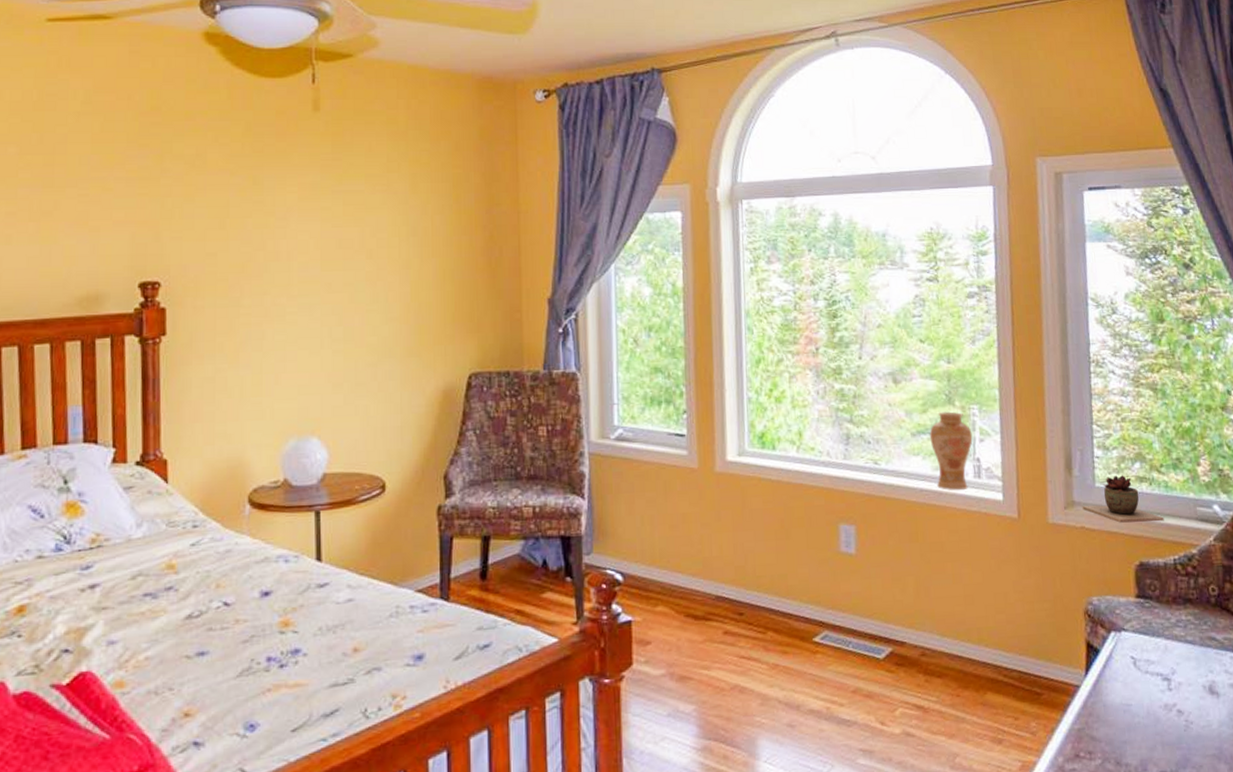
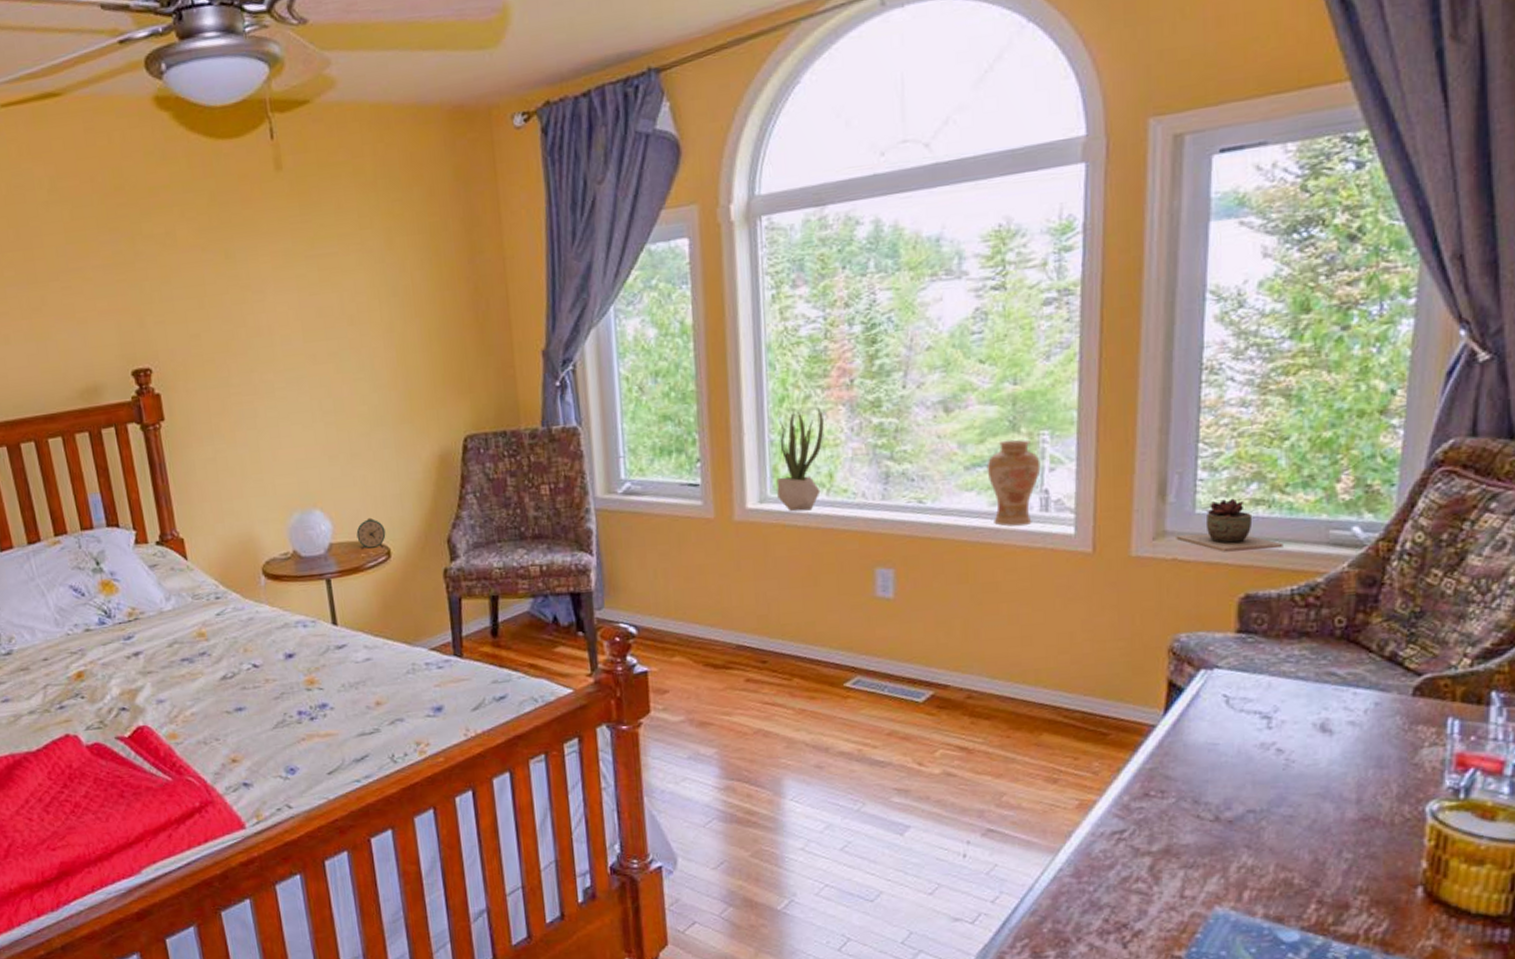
alarm clock: none [352,448,383,482] -> present [356,517,386,550]
potted plant: none [753,372,794,466] -> present [776,409,824,512]

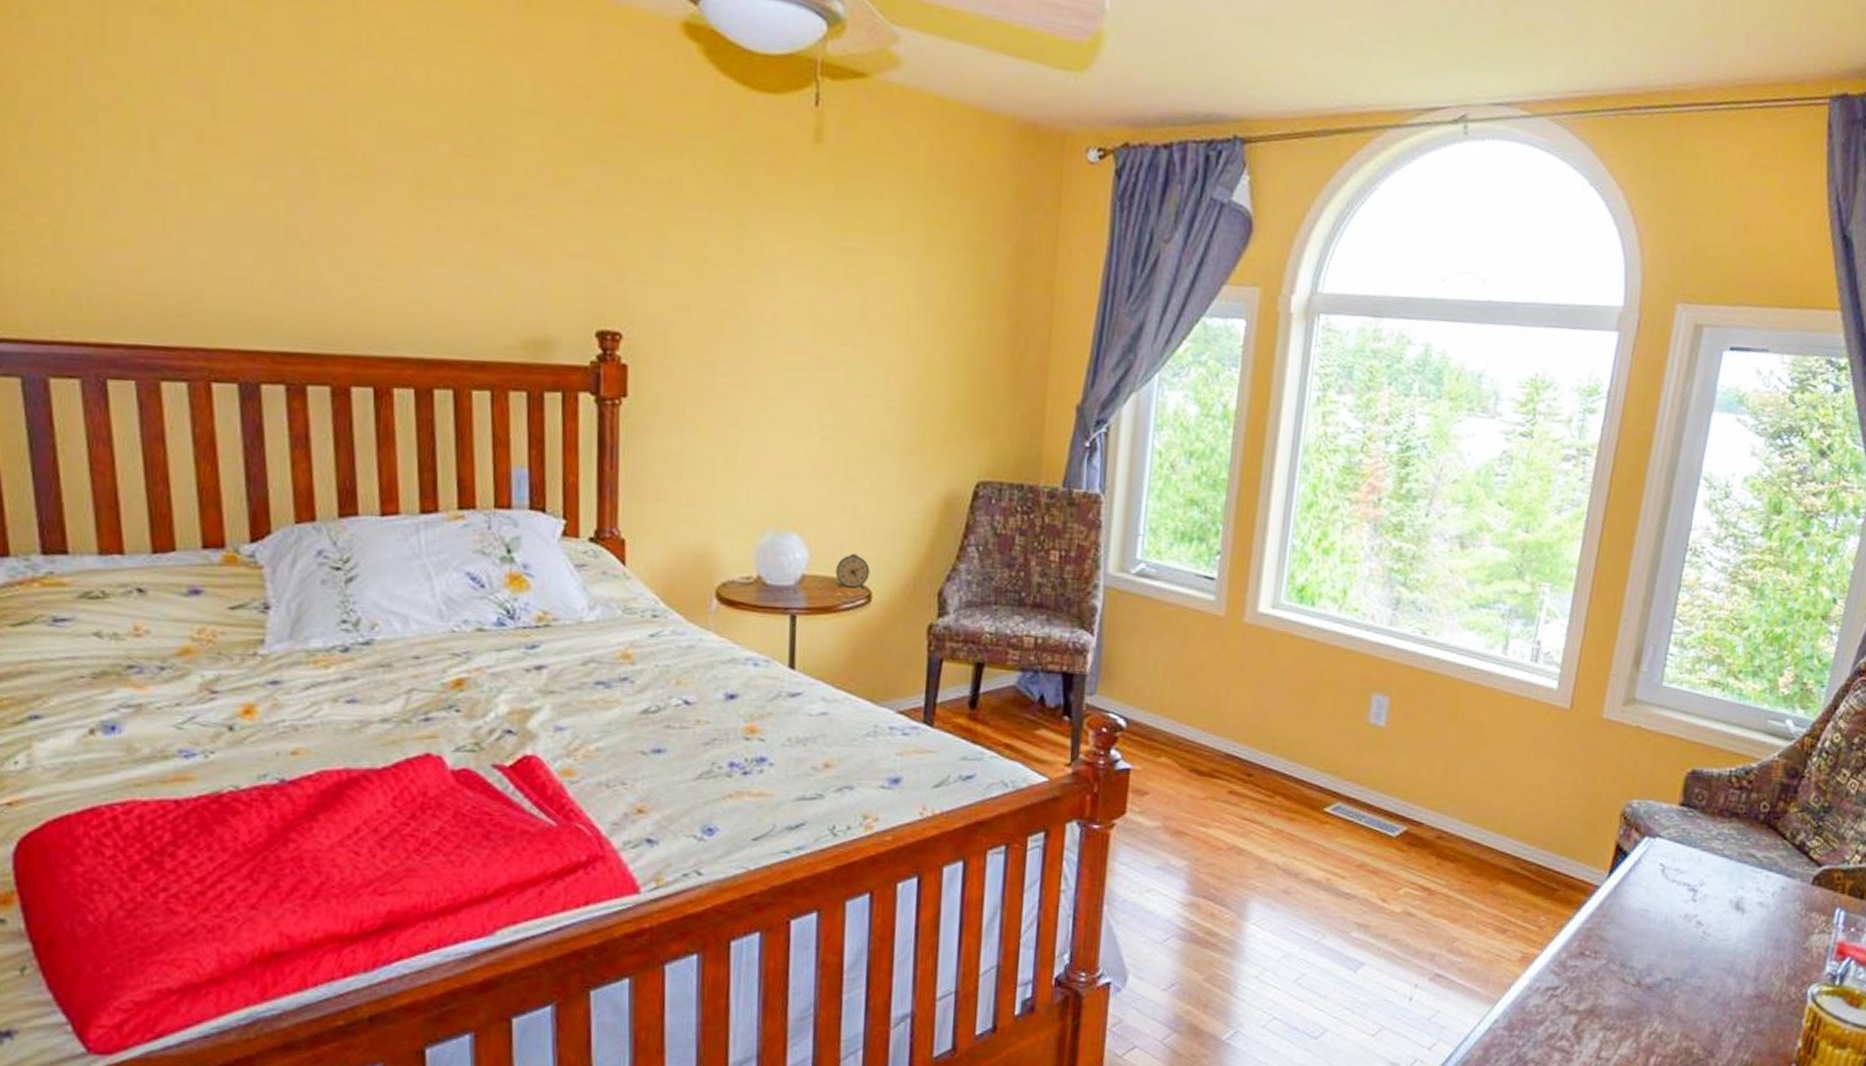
potted plant: present [776,409,824,512] -> none [1290,520,1347,624]
vase: present [986,439,1041,527] -> none [1488,585,1538,674]
succulent plant: present [1176,498,1283,552] -> none [1642,676,1730,731]

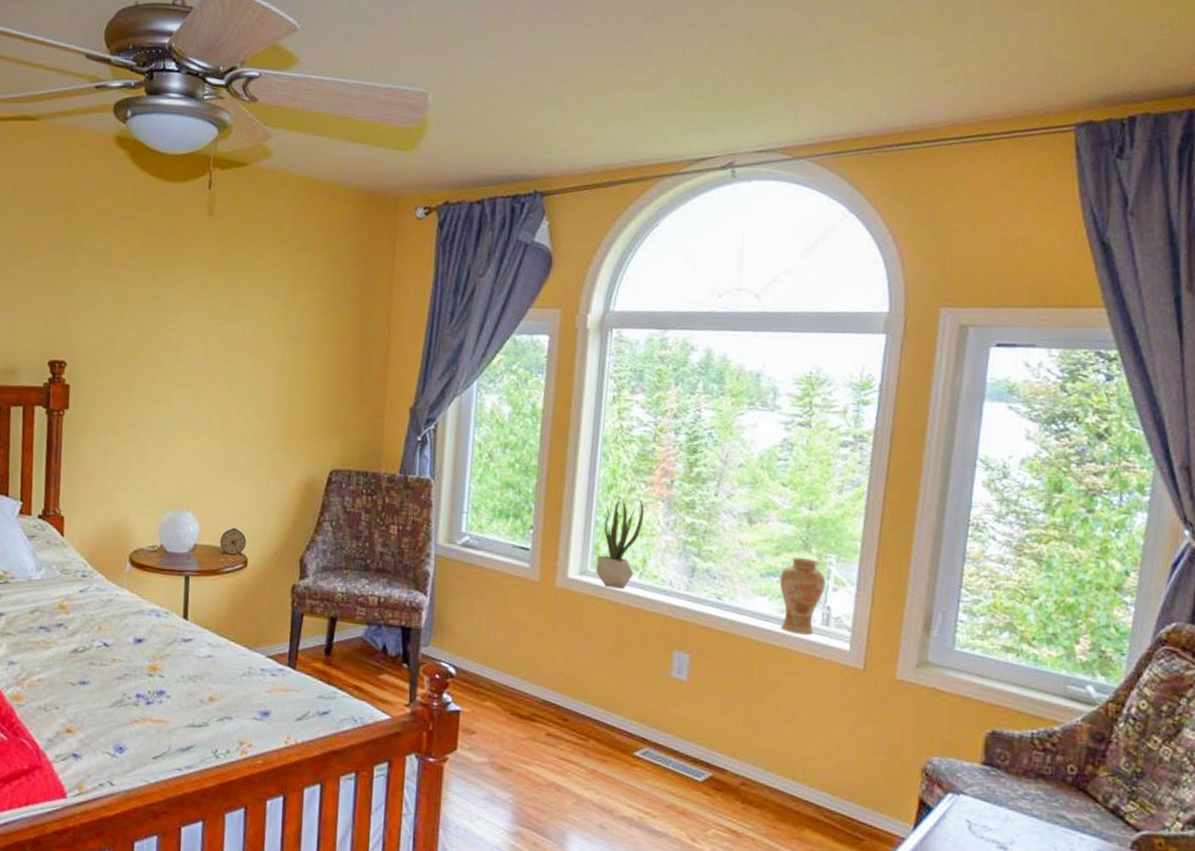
potted plant: none [1290,520,1347,624] -> present [596,499,644,589]
vase: none [1488,585,1538,674] -> present [779,556,826,636]

